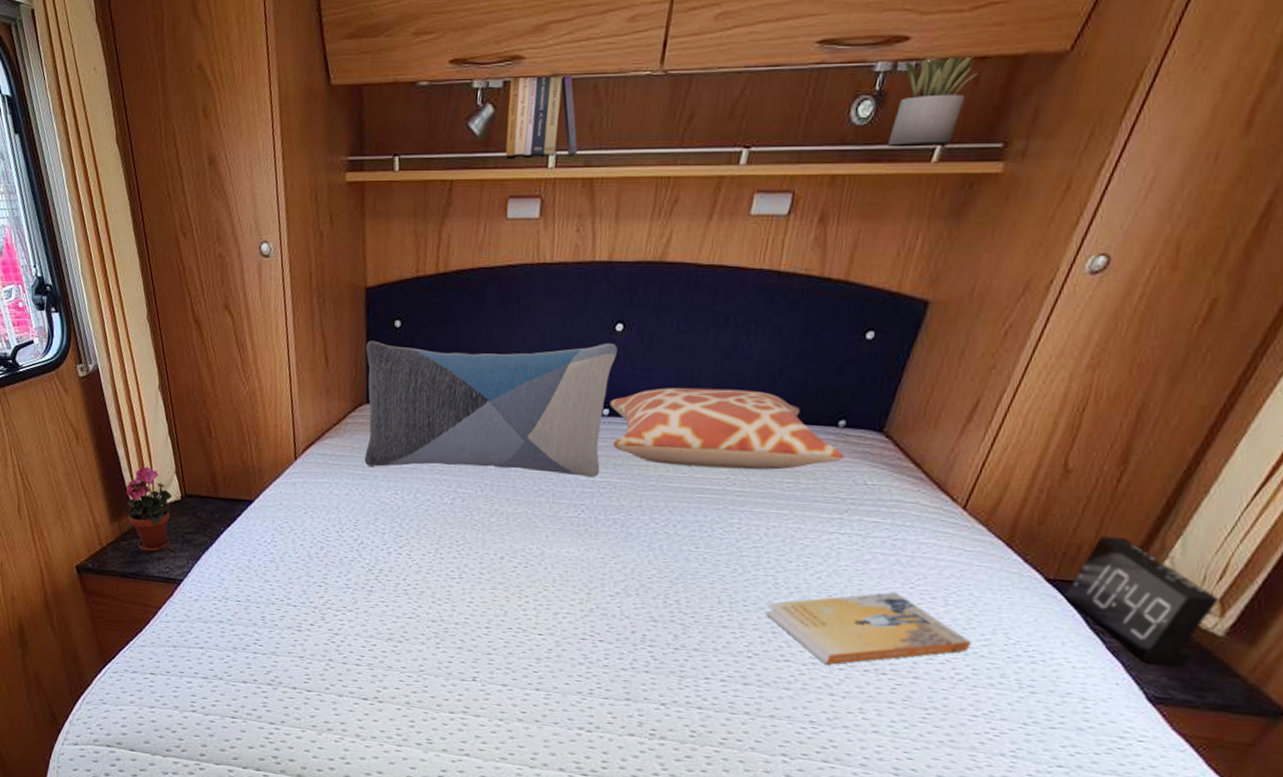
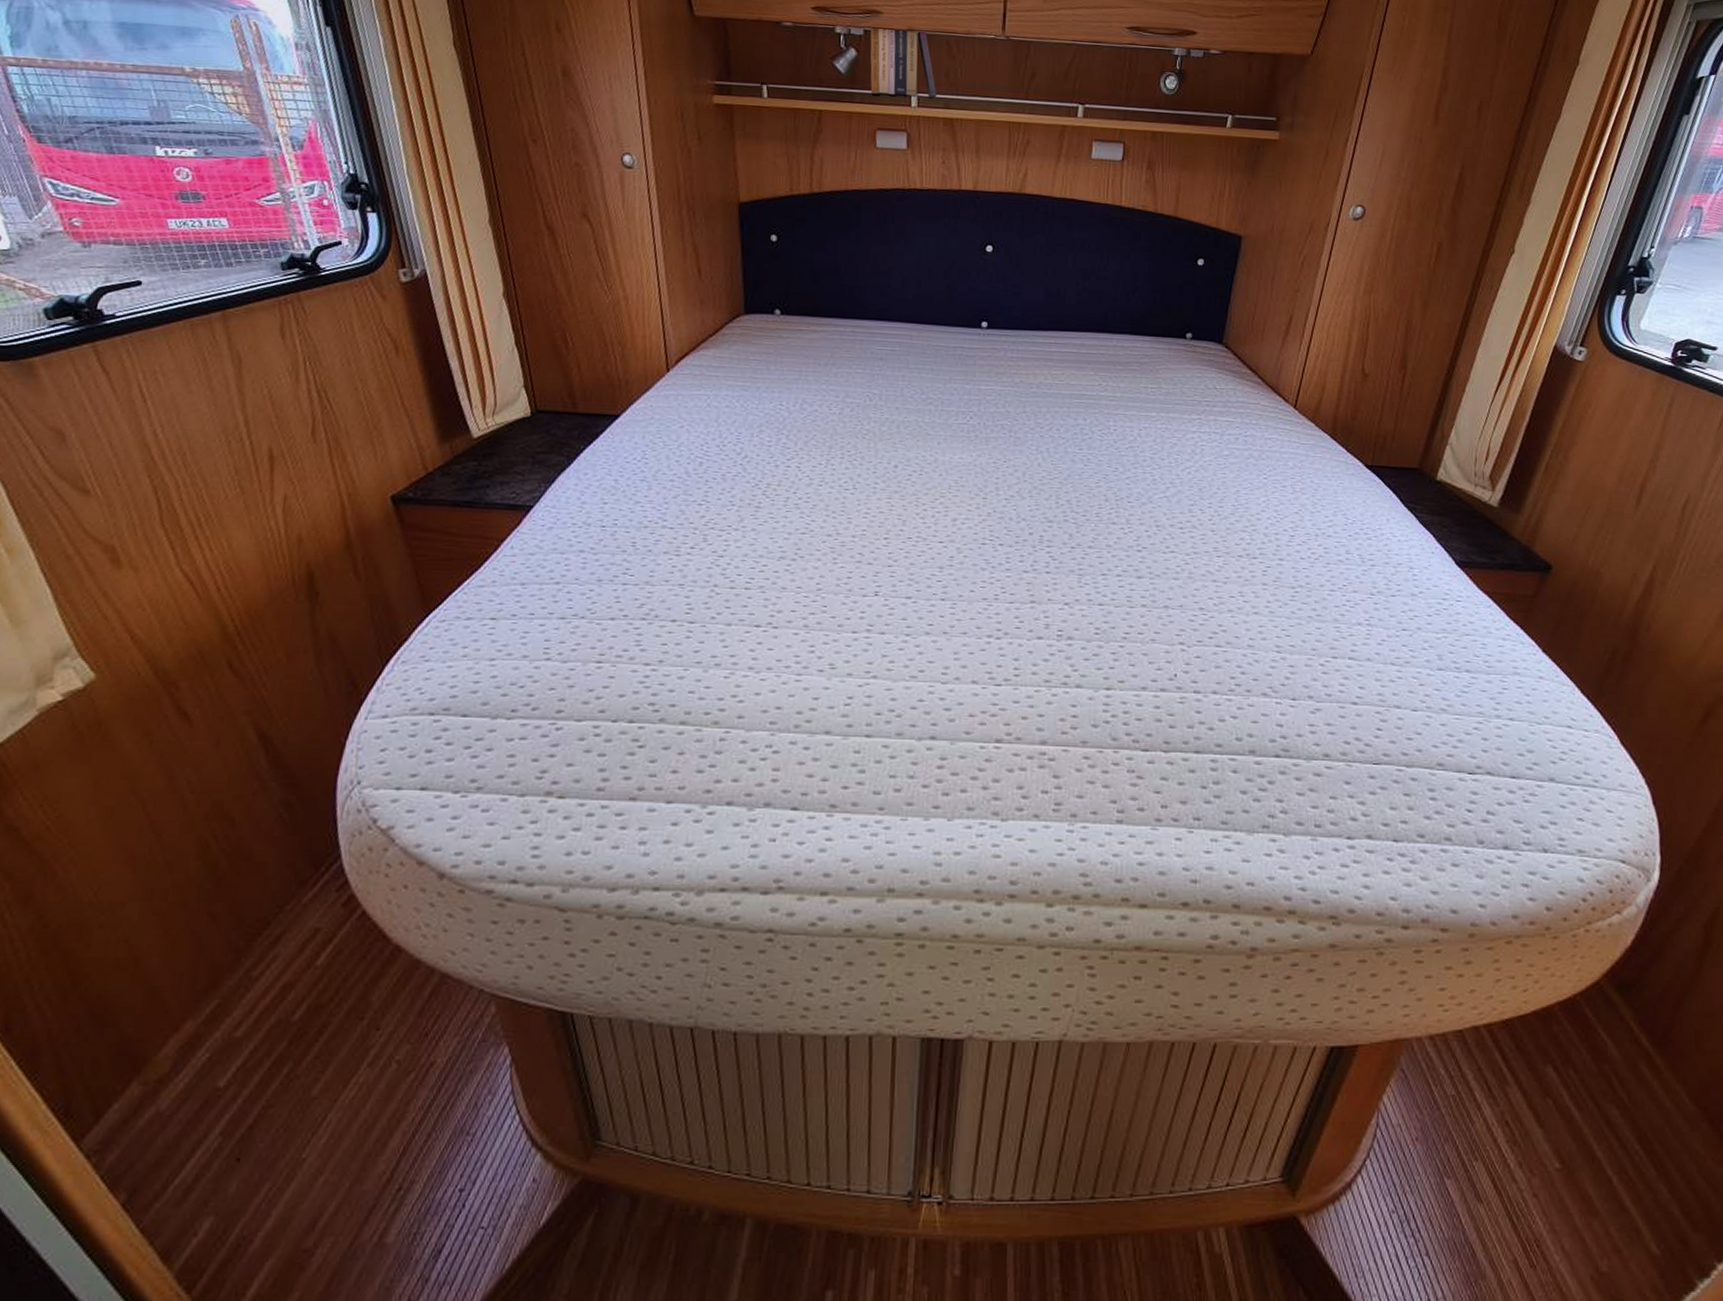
potted plant: present [125,466,173,553] -> none [459,380,520,477]
pillow: present [364,340,618,477] -> none [742,253,989,386]
pillow: present [610,387,845,470] -> none [987,303,1195,377]
book: present [764,592,972,665] -> none [1147,482,1319,553]
succulent plant: present [888,54,978,148] -> none [1192,48,1250,116]
alarm clock: present [1064,536,1220,666] -> none [1382,428,1489,534]

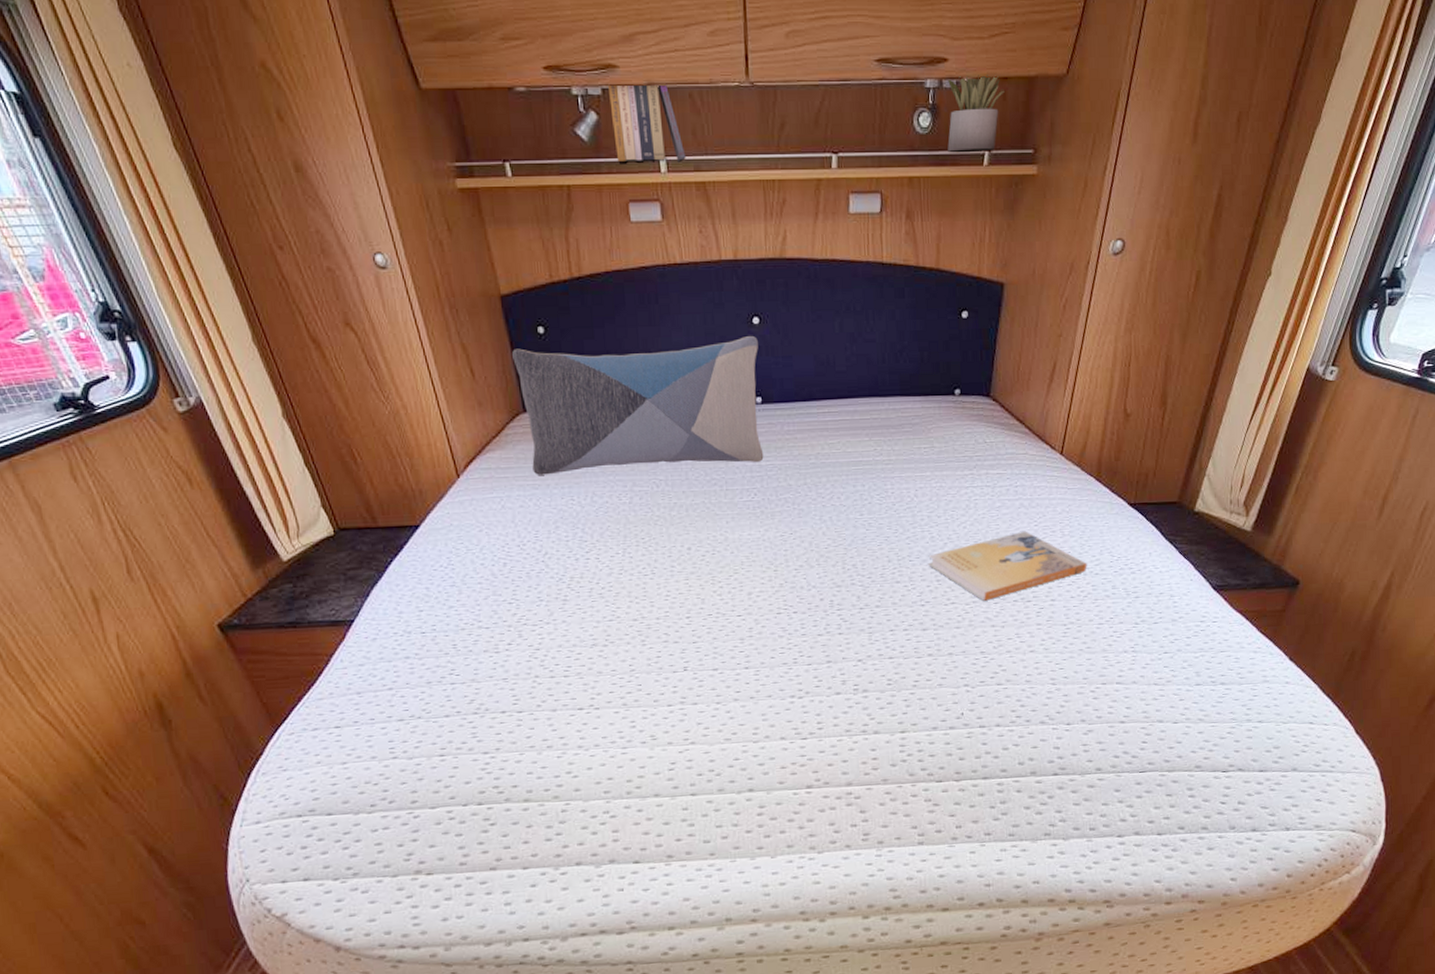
pillow: none [742,253,989,386] -> present [512,336,764,475]
book: none [1147,482,1319,553] -> present [927,531,1087,601]
succulent plant: none [1192,48,1250,116] -> present [947,75,1004,153]

